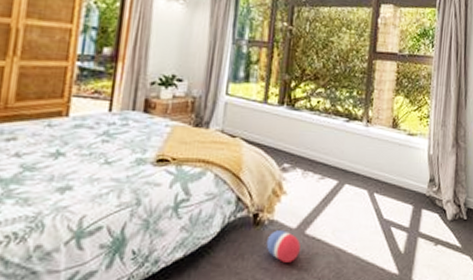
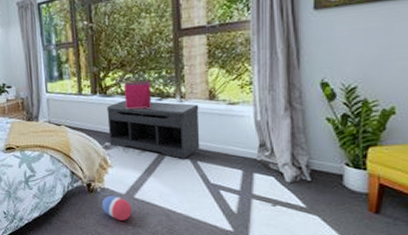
bench: none [289,117,383,189] -> present [106,101,200,159]
storage bin: none [312,97,342,130] -> present [124,81,152,110]

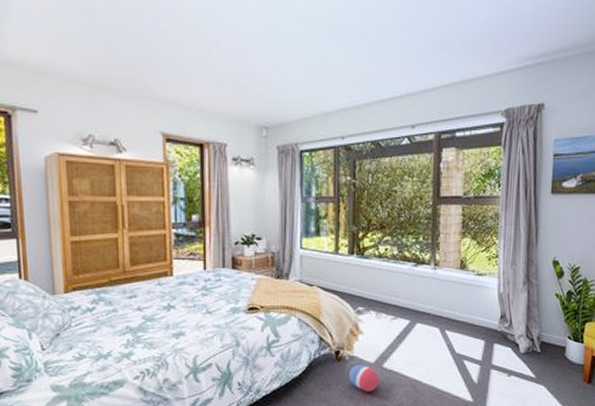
bench: present [106,101,200,159] -> none [362,264,451,327]
storage bin: present [124,81,152,110] -> none [382,245,408,274]

